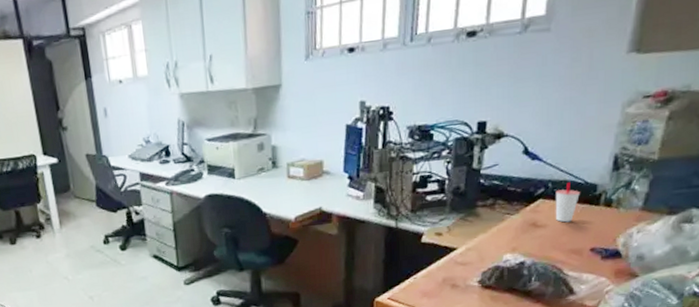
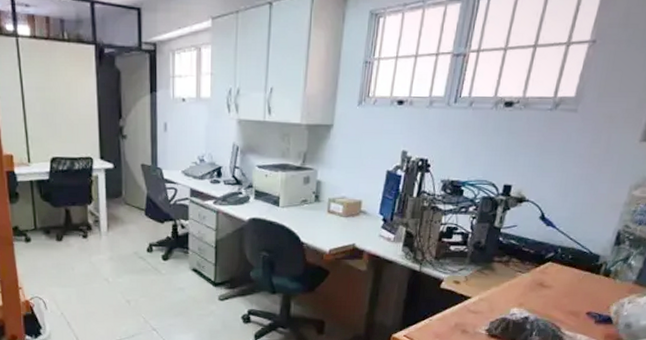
cup: present [555,182,580,223] -> none [560,250,584,286]

